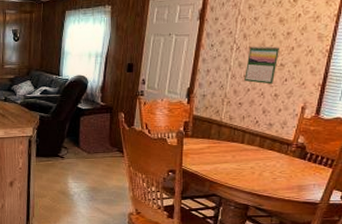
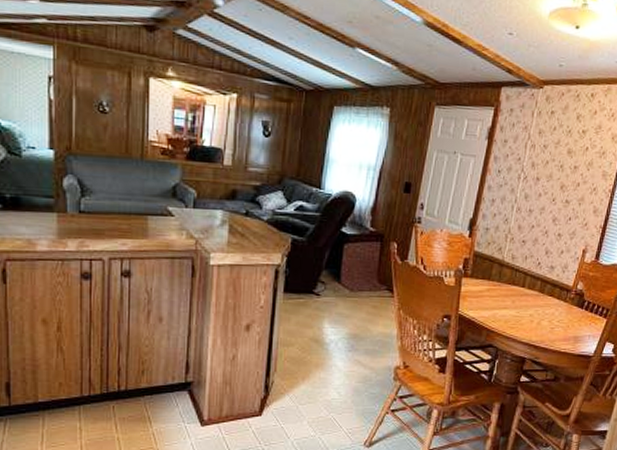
calendar: present [245,45,280,84] -> none [530,177,567,222]

